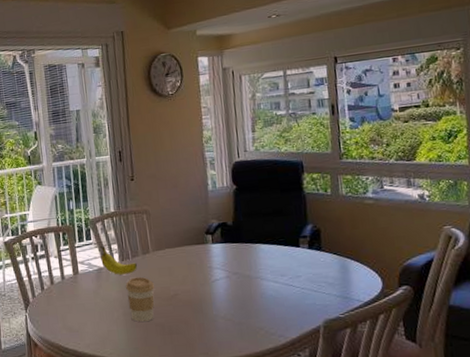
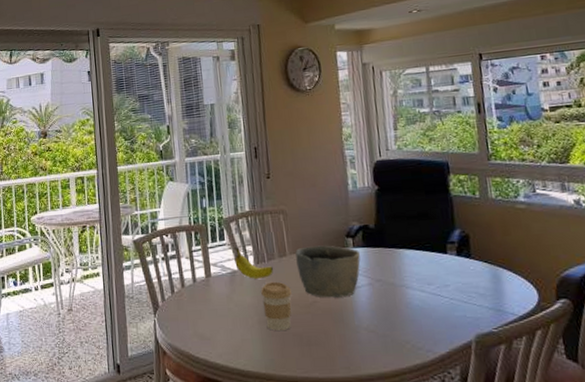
bowl: none [158,242,219,291] -> present [295,245,361,298]

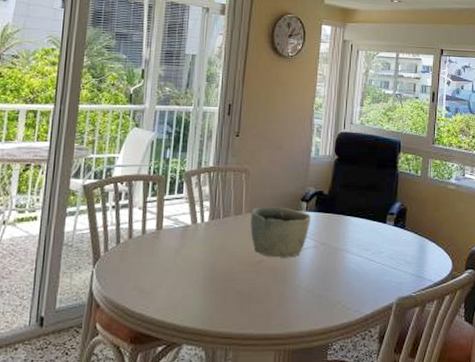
fruit: present [234,246,274,279] -> none [189,201,228,235]
coffee cup: present [261,281,292,332] -> none [211,238,241,288]

